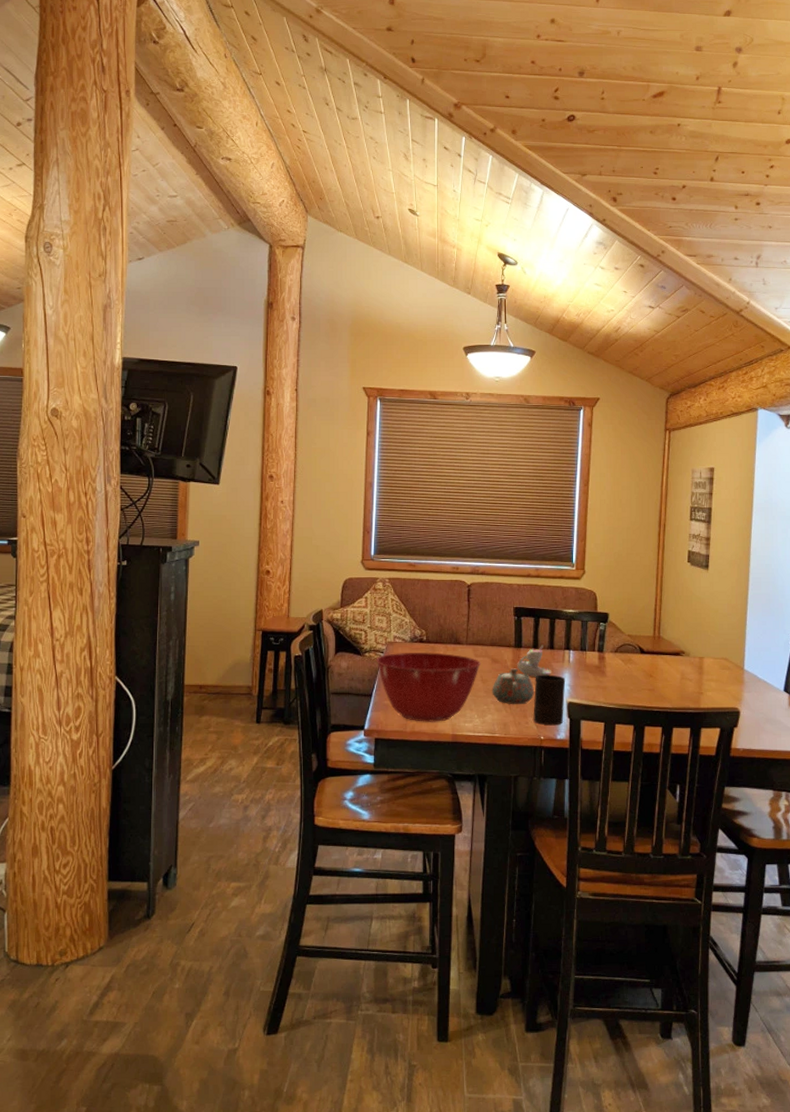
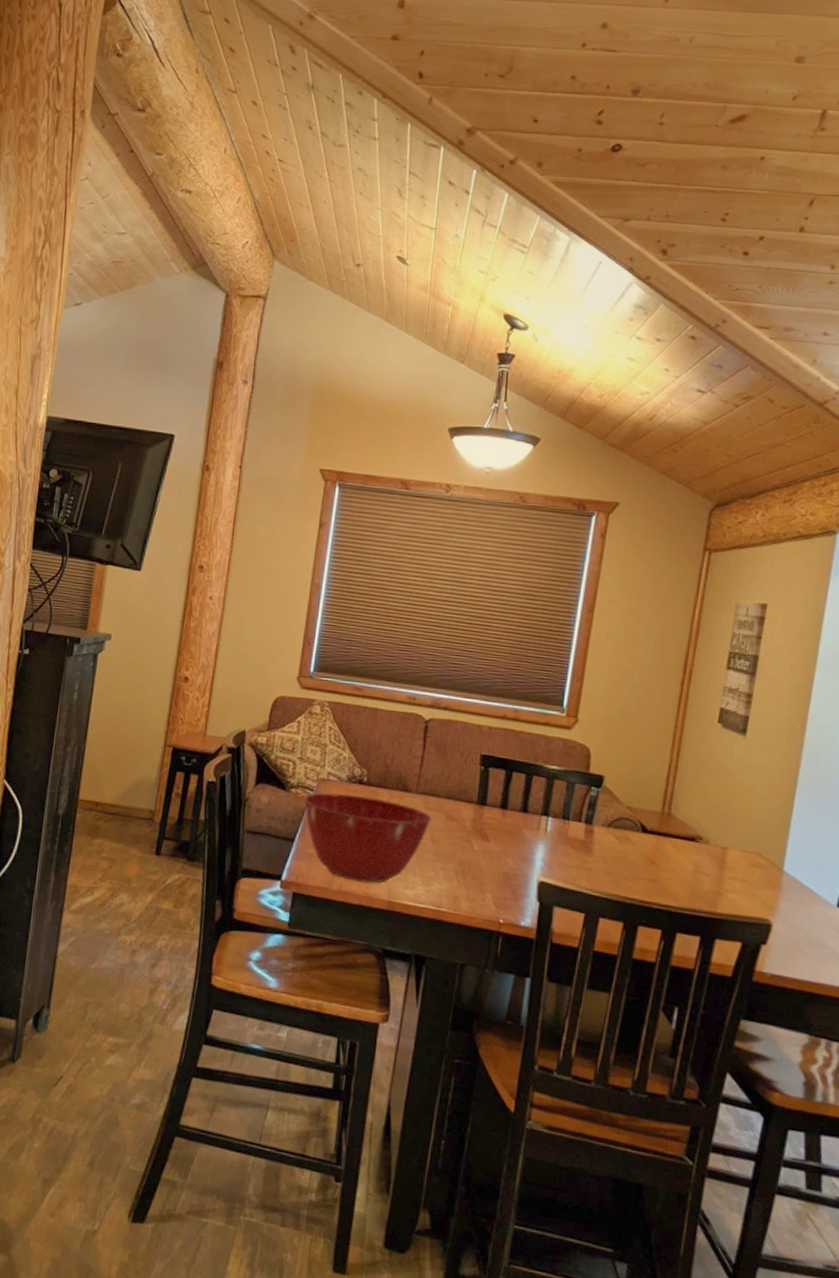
teapot: present [492,668,534,705] -> none [442,829,497,876]
candle: present [517,644,552,677] -> none [478,805,523,845]
cup: present [533,674,566,726] -> none [492,842,539,909]

